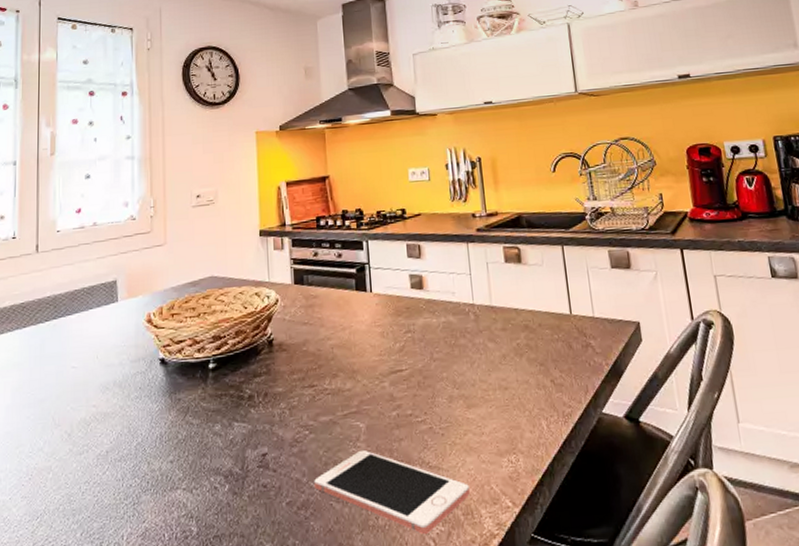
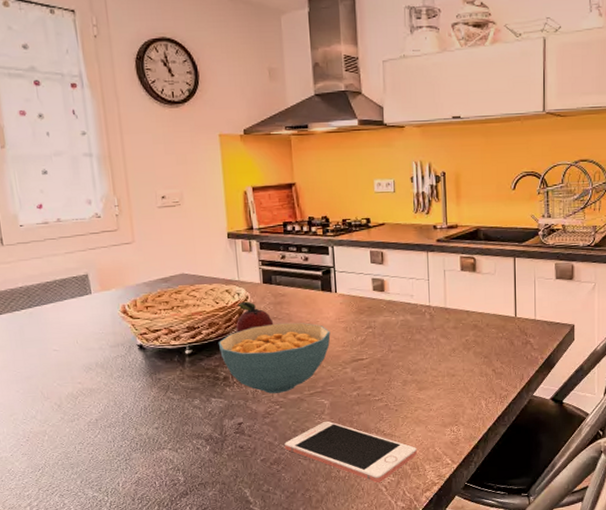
cereal bowl: none [244,328,366,416] -> present [218,322,331,394]
fruit: none [264,304,305,341] -> present [235,301,274,332]

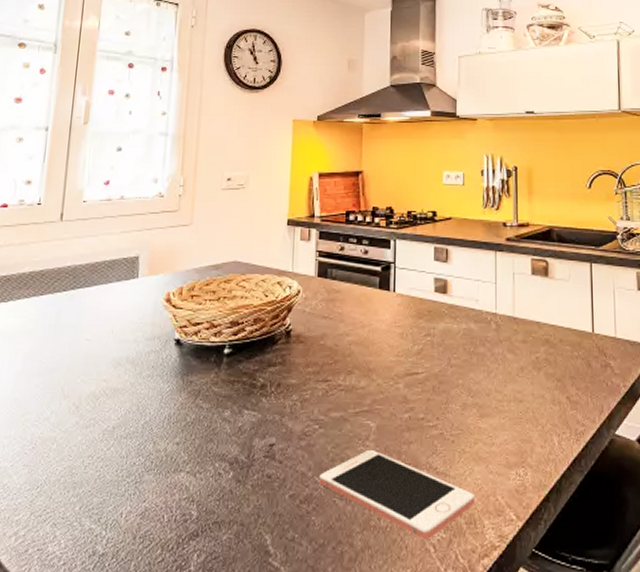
cereal bowl: present [218,322,331,394] -> none [261,323,384,409]
fruit: present [235,301,274,332] -> none [282,296,324,332]

